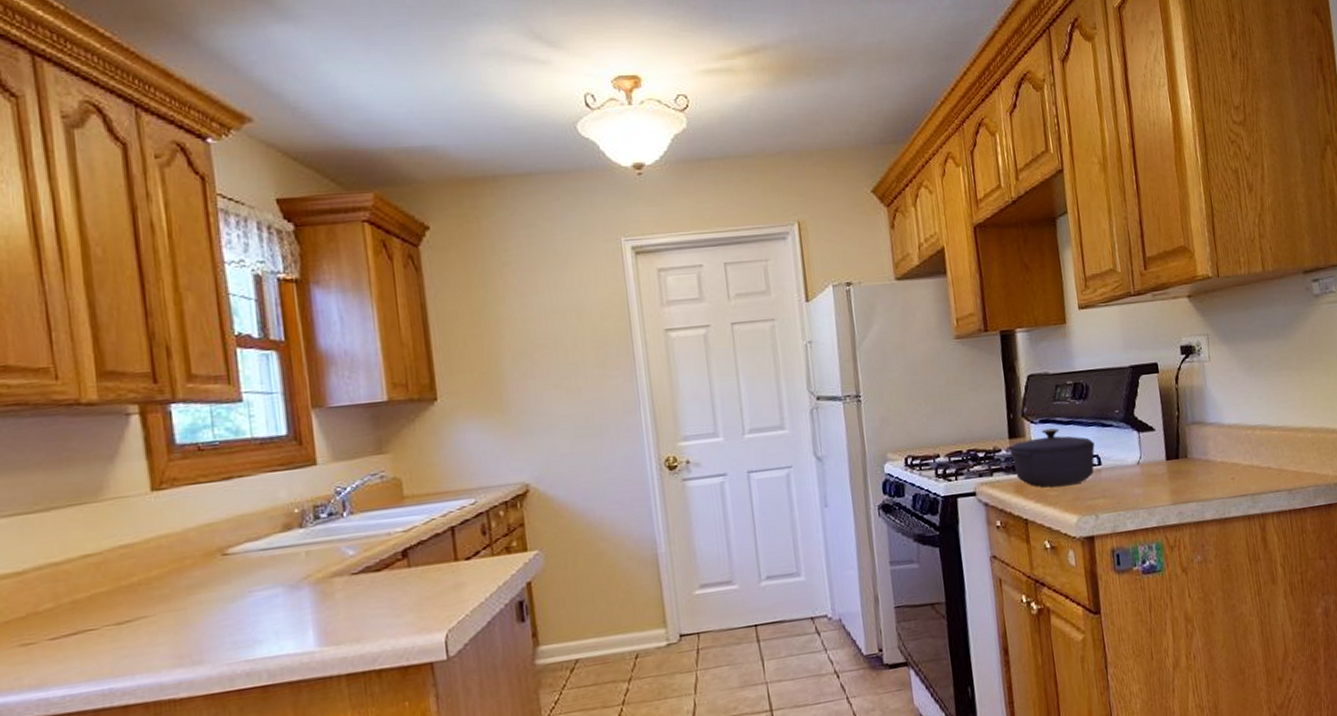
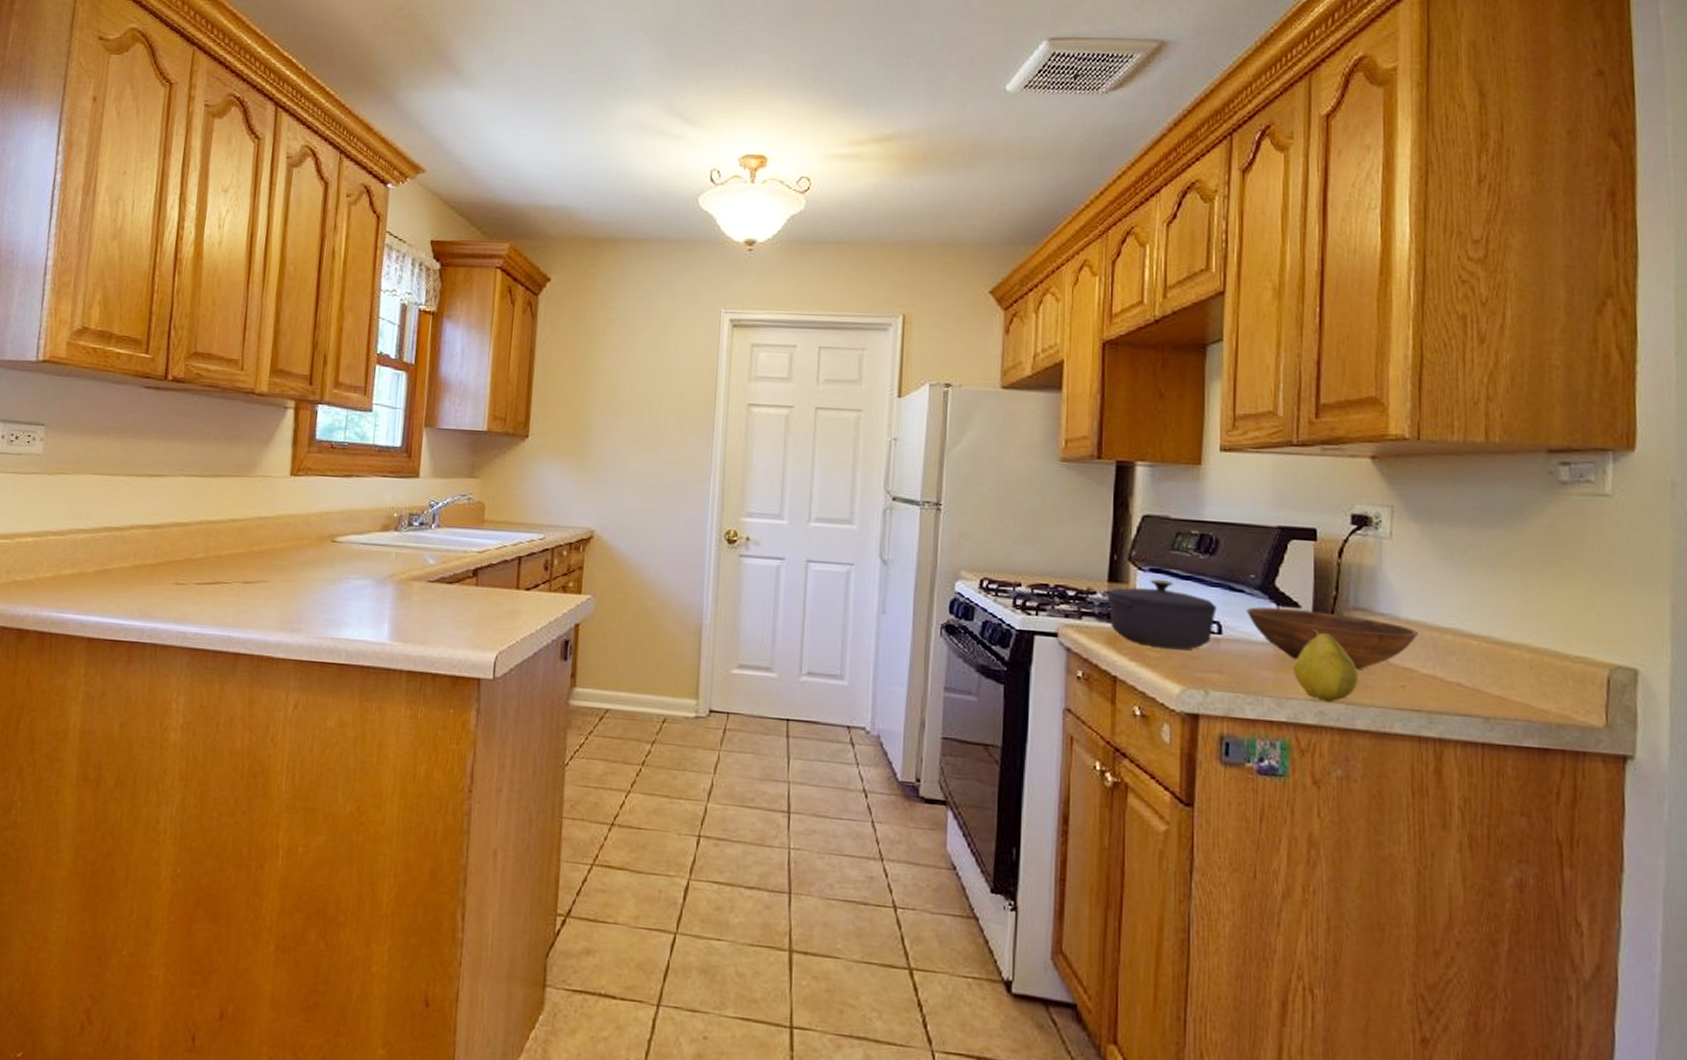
bowl: none [1116,429,1238,474] -> present [1246,607,1418,669]
fruit: none [1156,445,1203,504] -> present [1294,628,1360,703]

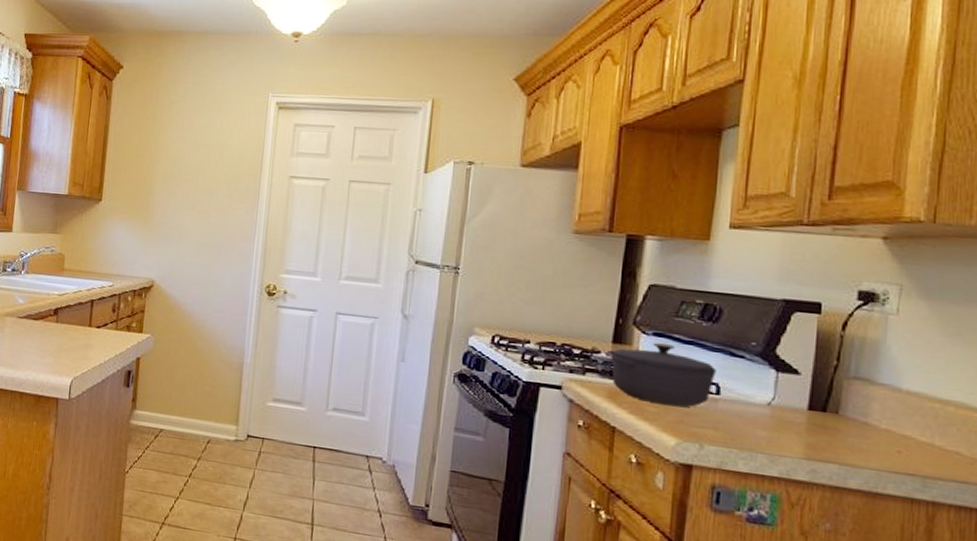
bowl: present [1246,607,1418,669] -> none [745,372,918,434]
fruit: present [1294,628,1360,703] -> none [789,393,855,463]

